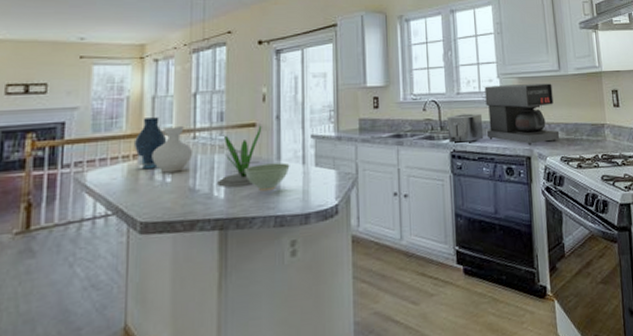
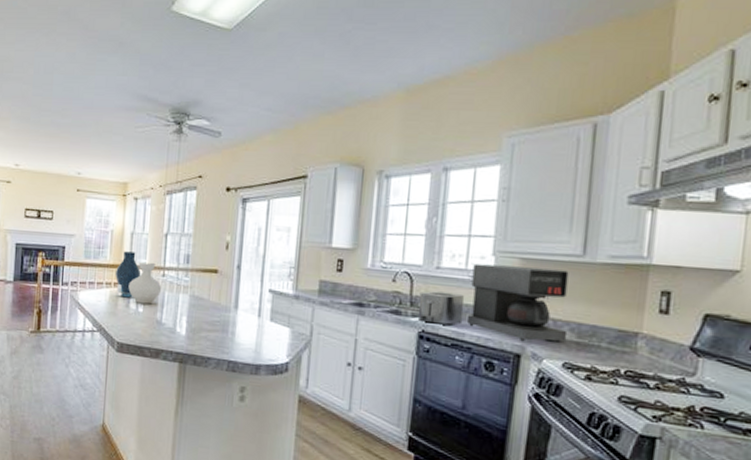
plant: present [217,125,262,188] -> none [180,272,224,329]
bowl: present [243,162,290,192] -> none [203,309,246,337]

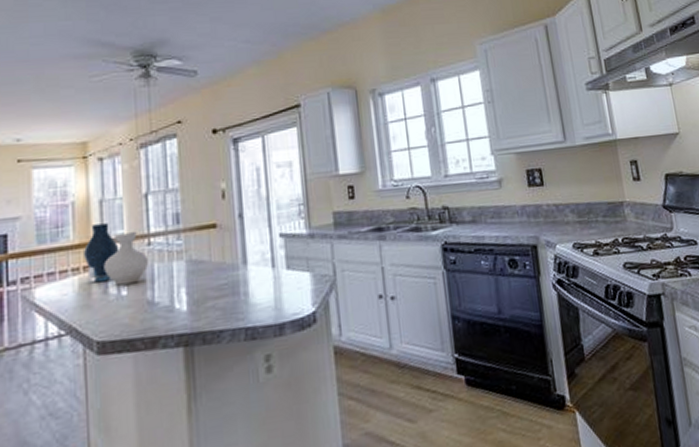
toaster: present [417,291,465,326] -> none [434,197,480,235]
coffee maker: present [467,263,569,342] -> none [477,157,571,233]

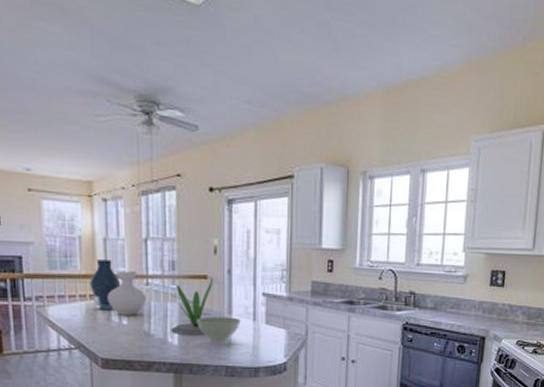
plant: none [178,226,224,299] -> present [171,278,214,337]
bowl: none [206,267,258,302] -> present [196,316,241,343]

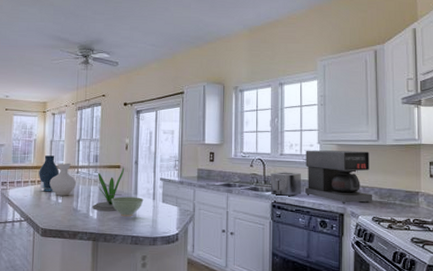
toaster: none [401,286,441,317] -> present [270,172,302,197]
coffee maker: none [443,259,522,326] -> present [305,150,373,204]

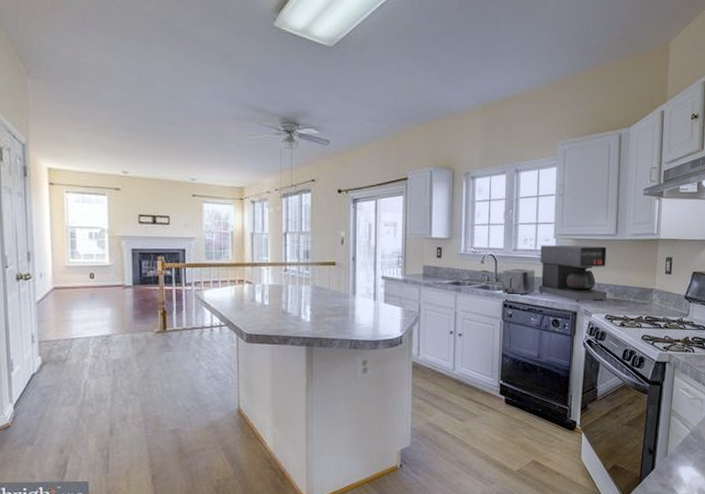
vase: present [39,155,60,192] -> none [239,251,264,293]
ceramic jug: present [49,163,77,196] -> none [252,259,285,297]
plant: present [92,167,125,212] -> none [305,264,341,314]
bowl: present [110,196,144,217] -> none [325,297,363,319]

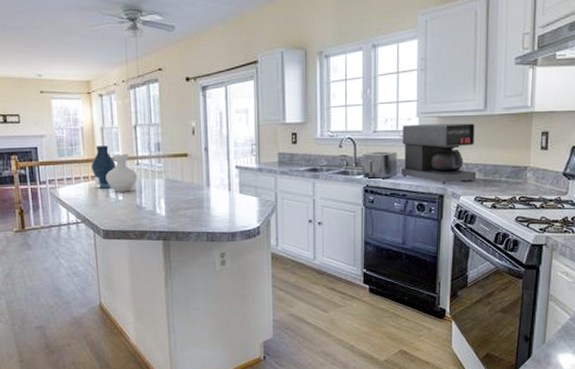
vase: none [239,251,264,293] -> present [91,146,117,189]
ceramic jug: none [252,259,285,297] -> present [105,153,138,192]

